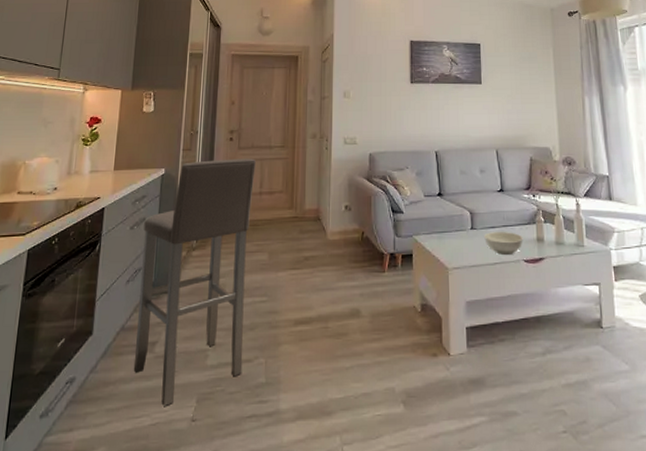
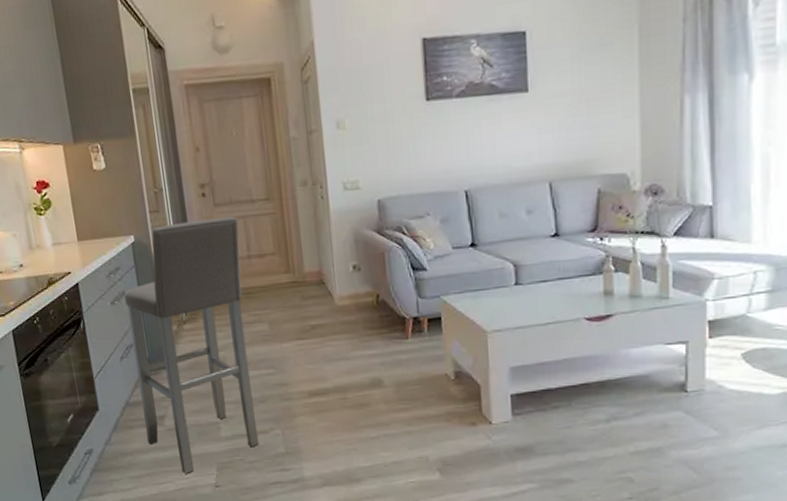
bowl: present [484,232,523,256] -> none [533,285,585,314]

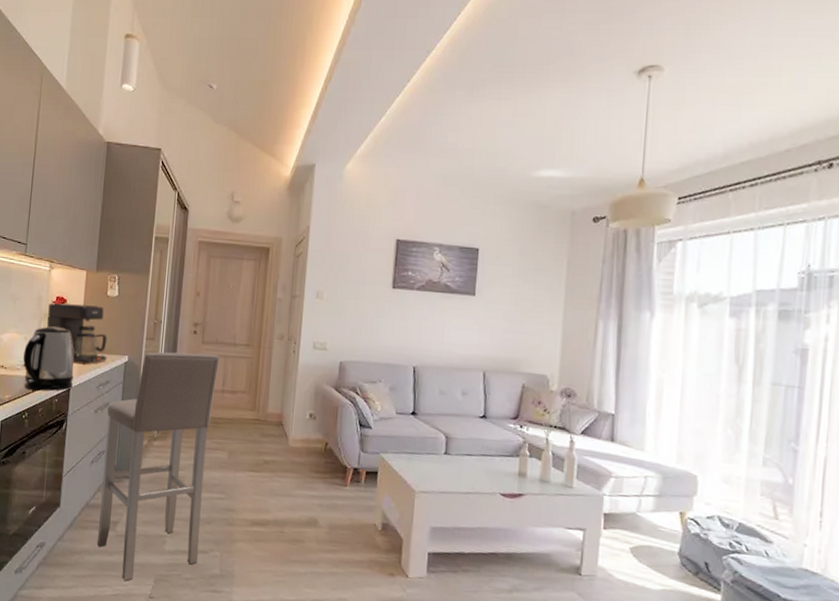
kettle: none [16,216,80,293] -> present [23,326,74,392]
coffee maker: none [30,184,111,255] -> present [46,303,108,365]

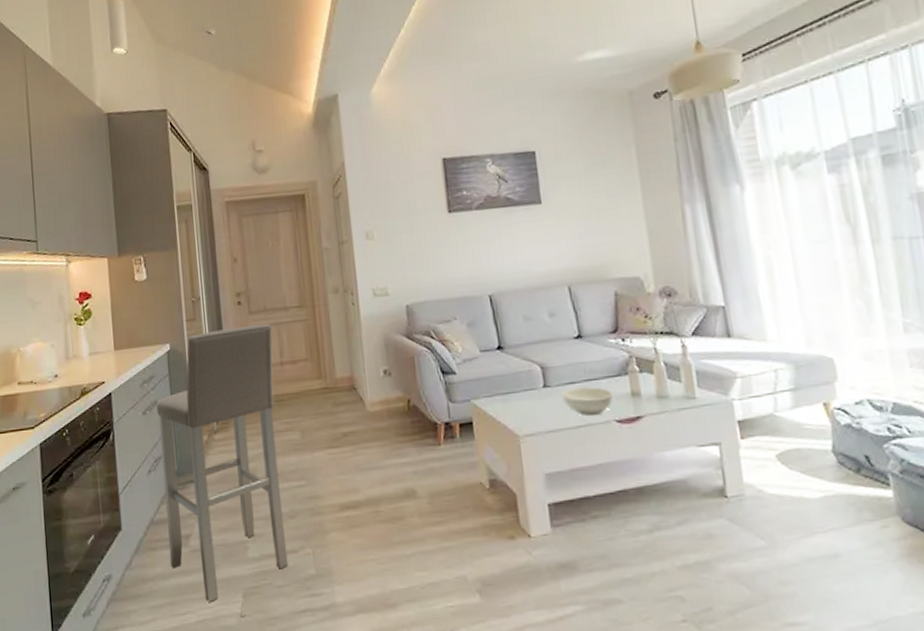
kettle: present [23,326,74,392] -> none [53,326,113,404]
coffee maker: present [46,303,108,365] -> none [72,294,147,364]
bowl: none [458,459,503,487] -> present [561,387,614,417]

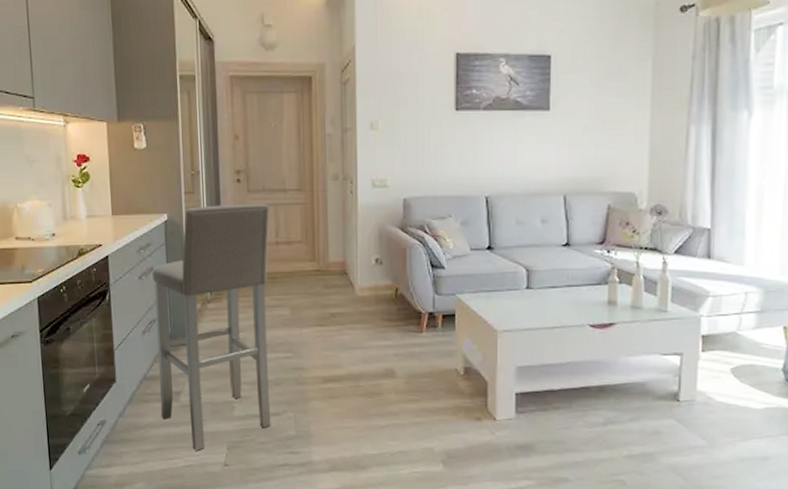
bowl: present [561,387,614,417] -> none [542,292,591,319]

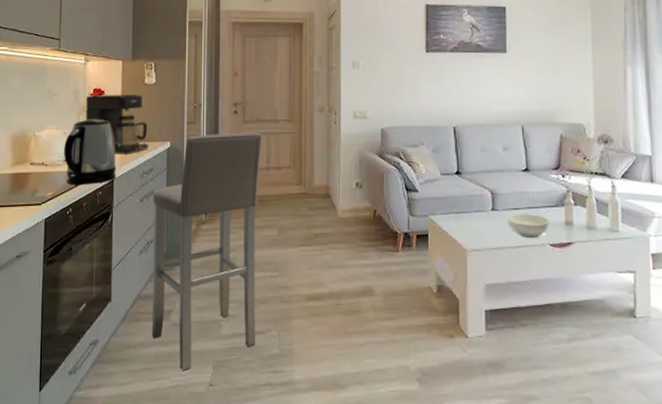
kettle: none [50,189,110,262] -> present [64,119,116,186]
coffee maker: none [70,161,144,228] -> present [85,95,149,154]
bowl: none [542,292,591,319] -> present [506,214,550,239]

